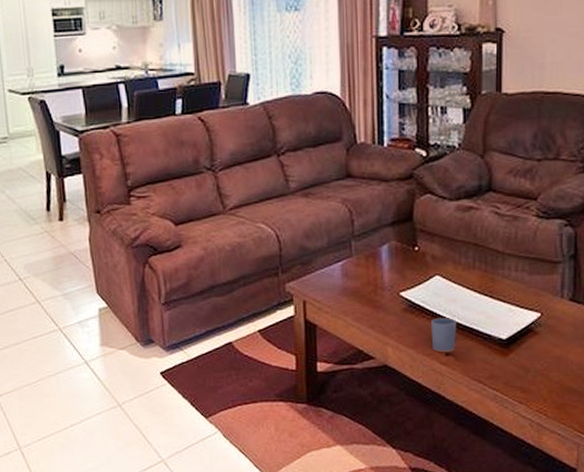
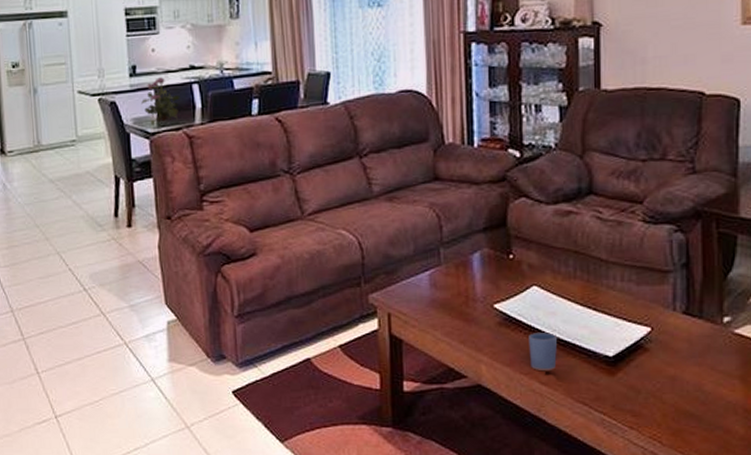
flower bouquet: none [70,77,107,124] -> present [141,77,180,126]

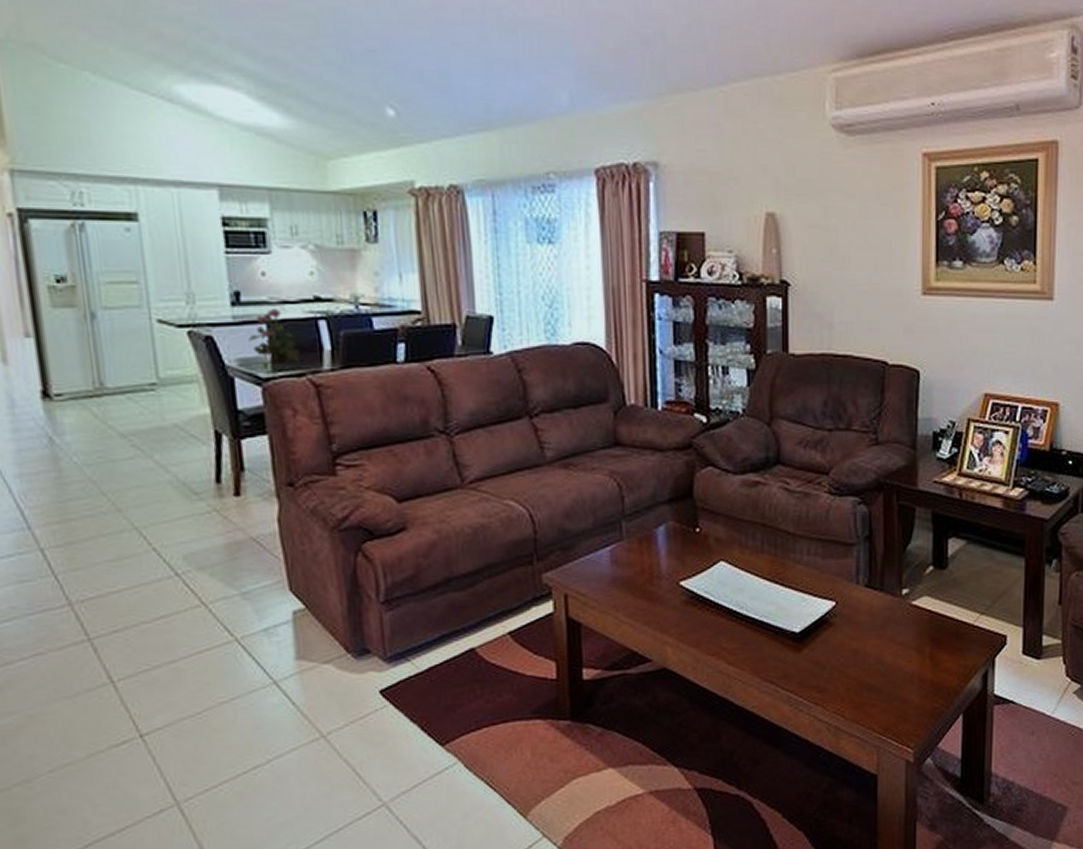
mug: present [529,332,558,372] -> none [716,610,745,651]

